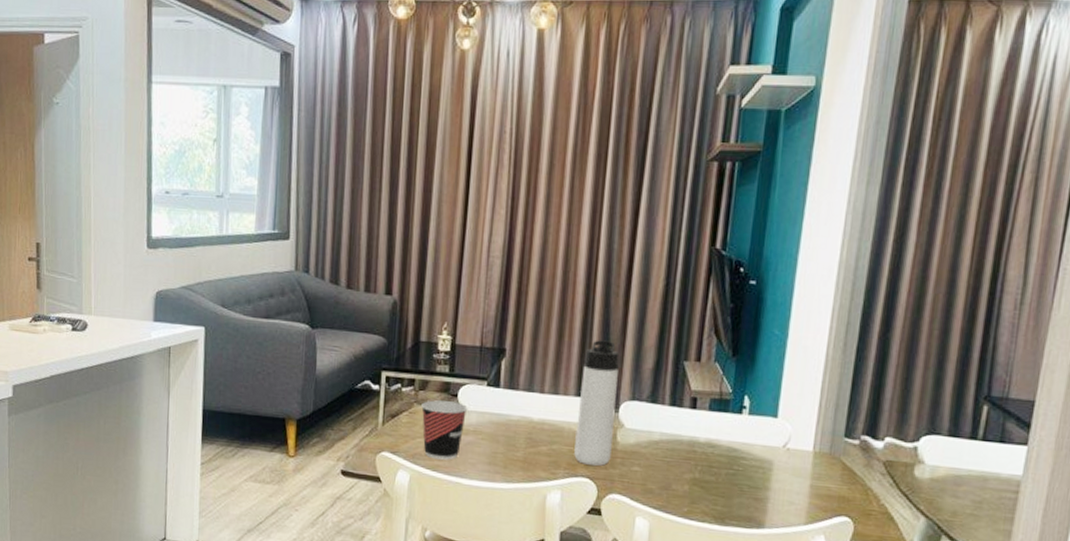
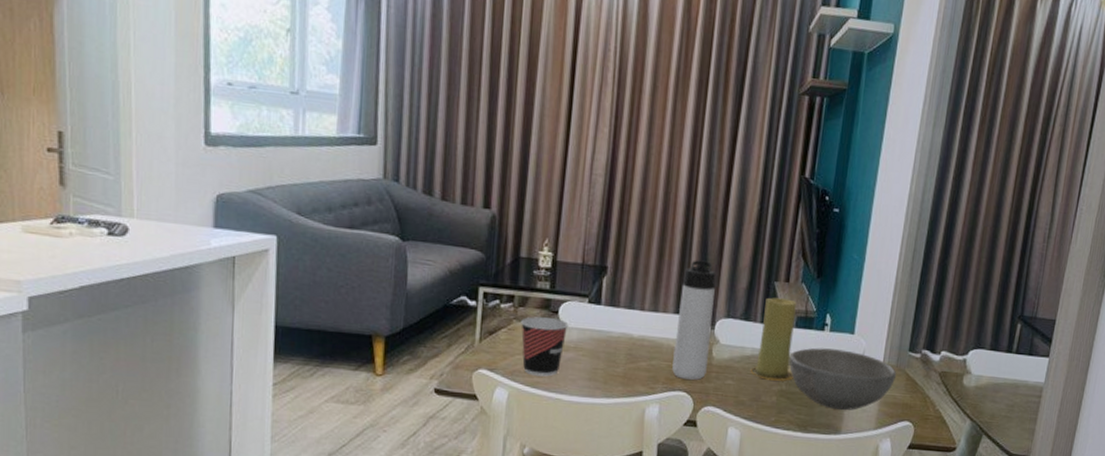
candle: none [658,378,709,469] -> present [750,297,797,381]
bowl: none [703,432,831,503] -> present [789,348,897,411]

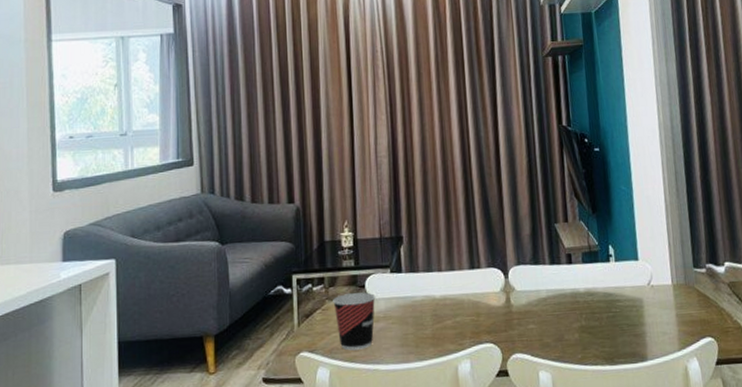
thermos bottle: present [672,260,716,380] -> none [471,215,509,331]
candle: present [750,297,797,381] -> none [548,237,591,319]
bowl: present [789,348,897,411] -> none [583,277,688,337]

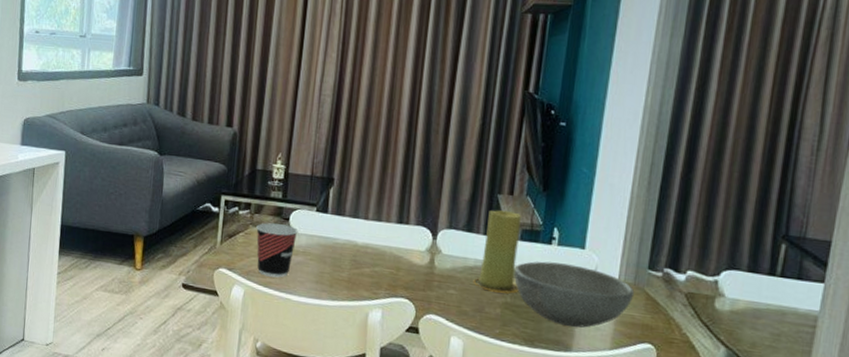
candle: none [548,237,591,319] -> present [473,210,521,294]
bowl: none [583,277,688,337] -> present [514,261,635,328]

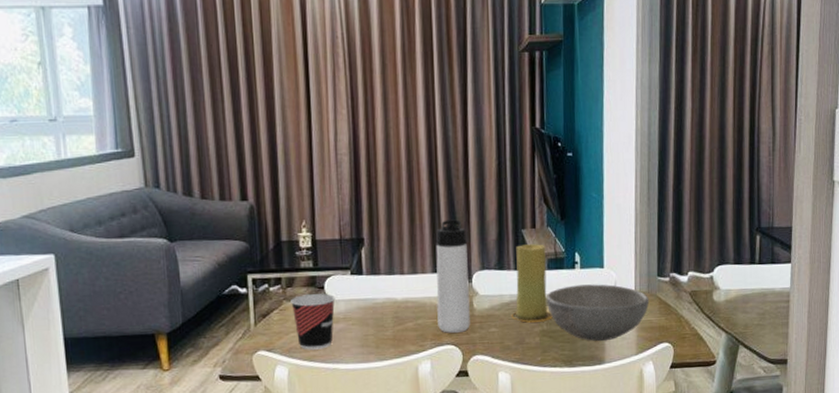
thermos bottle: none [395,172,438,288] -> present [435,219,470,333]

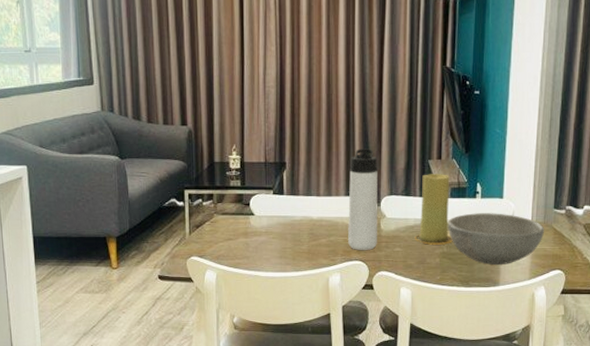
cup: present [291,293,336,350] -> none [220,210,259,258]

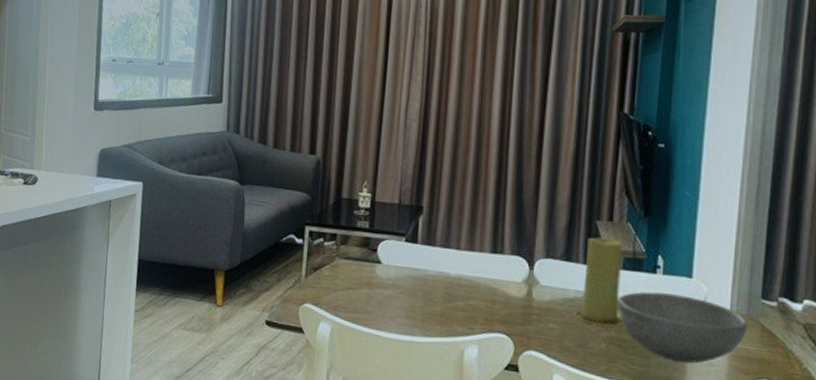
thermos bottle: present [348,149,378,250] -> none [490,199,533,322]

